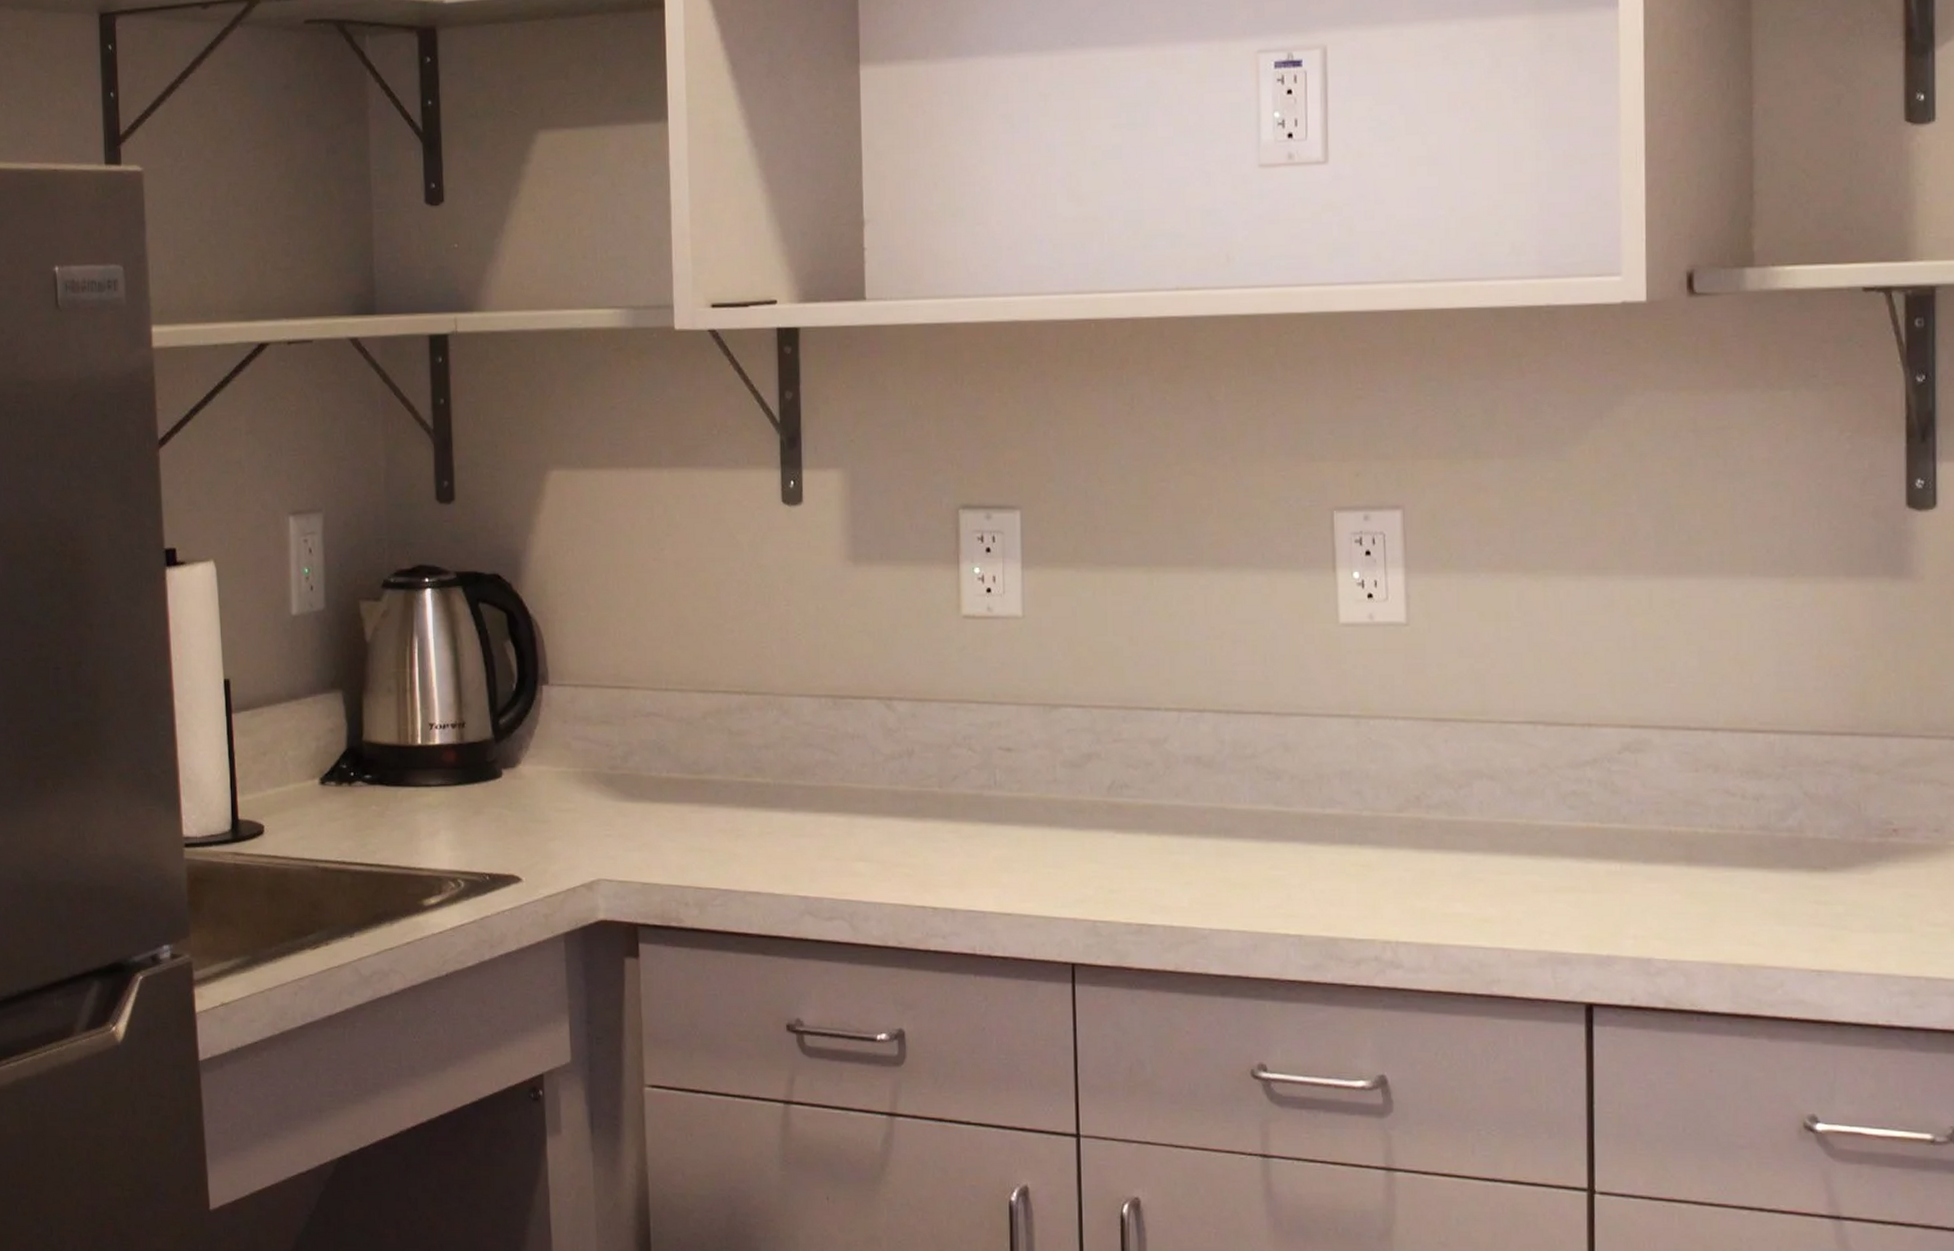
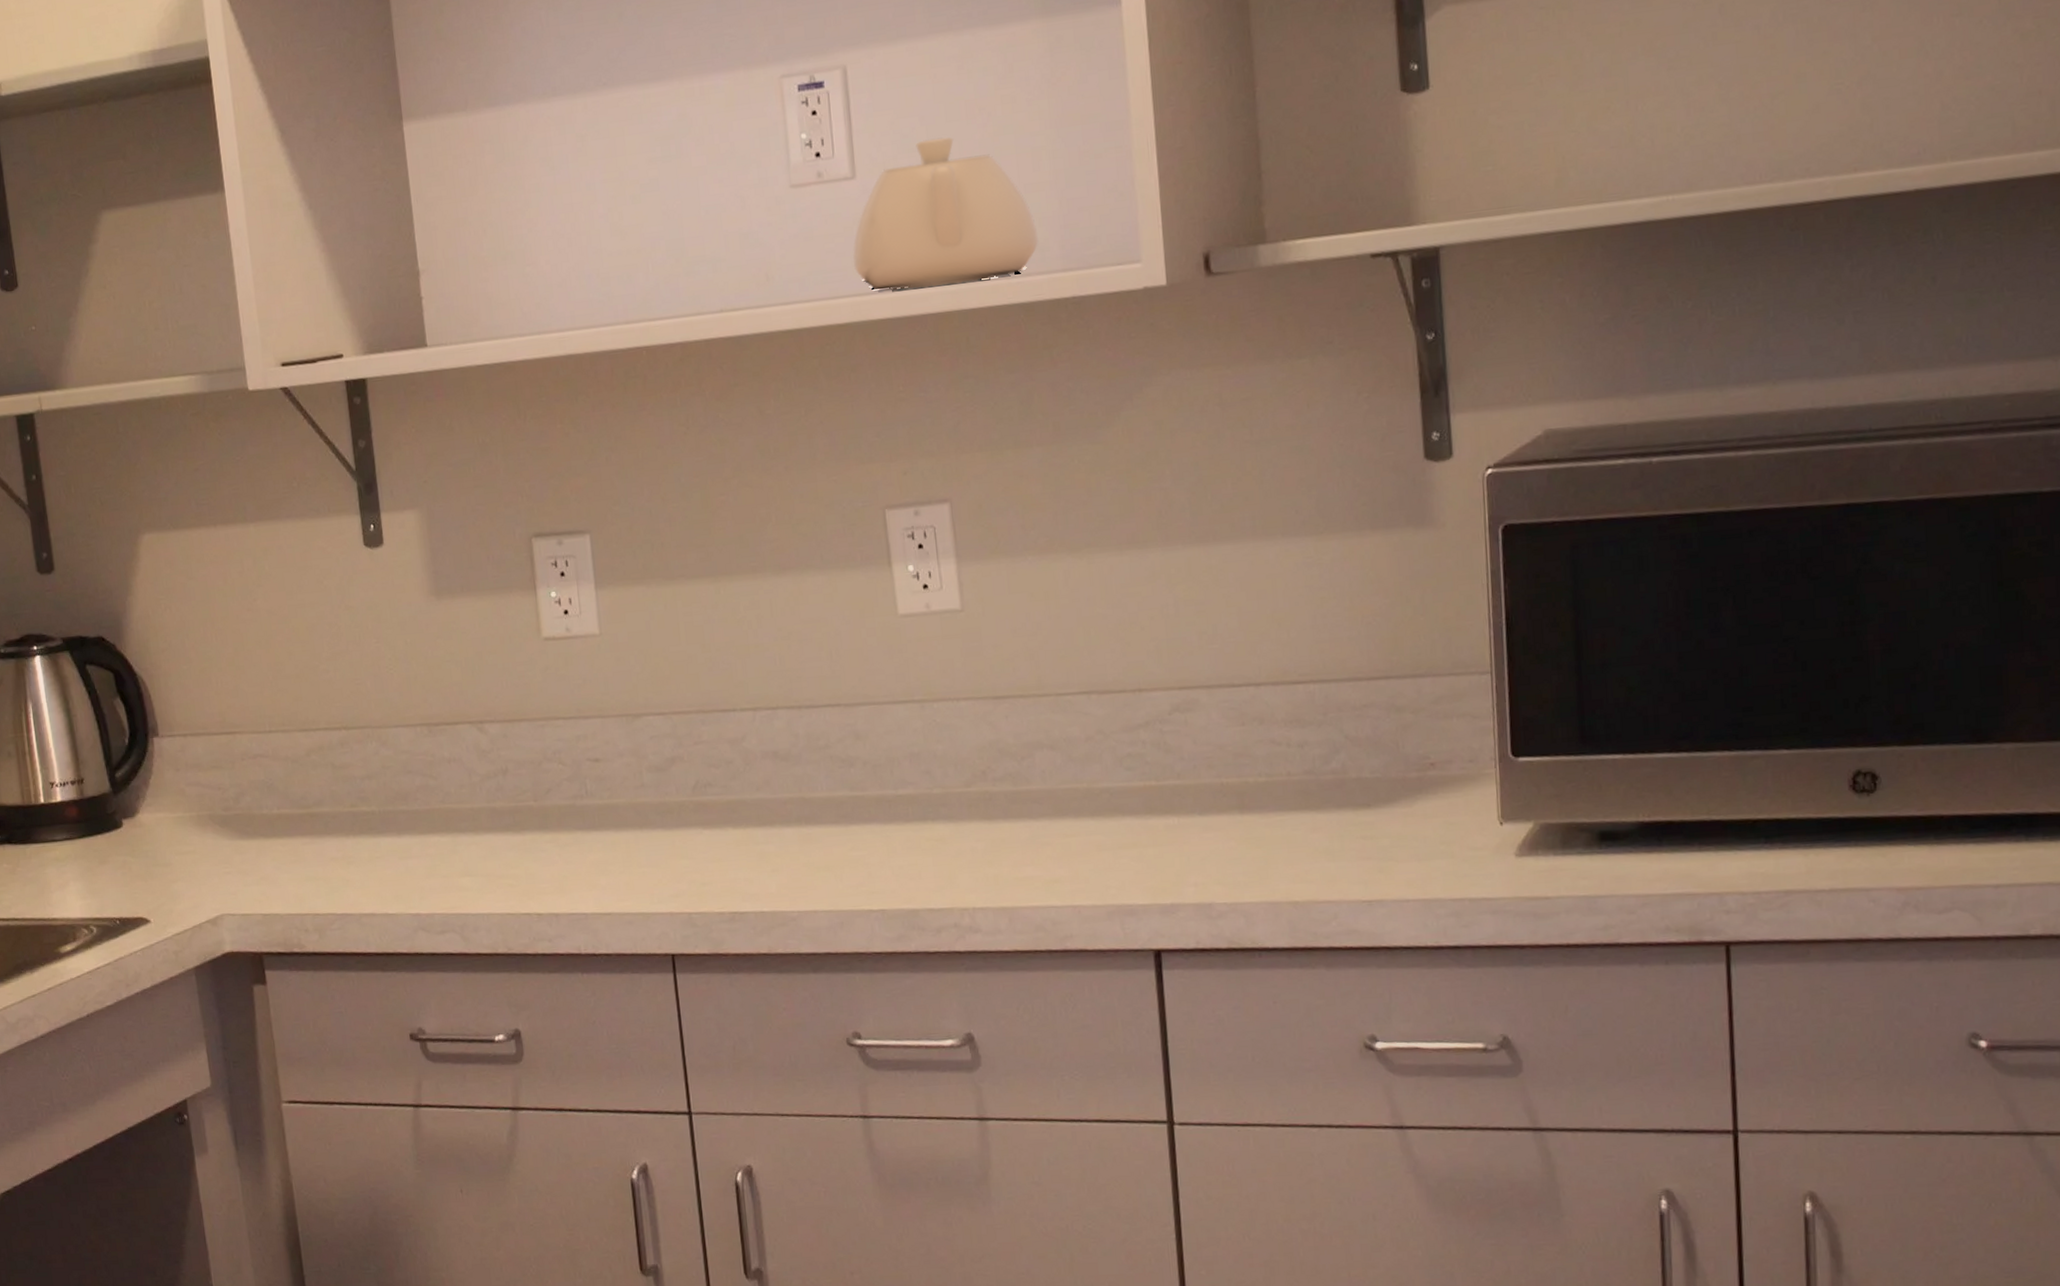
teapot: none [1318,128,1515,283] -> present [853,137,1039,291]

